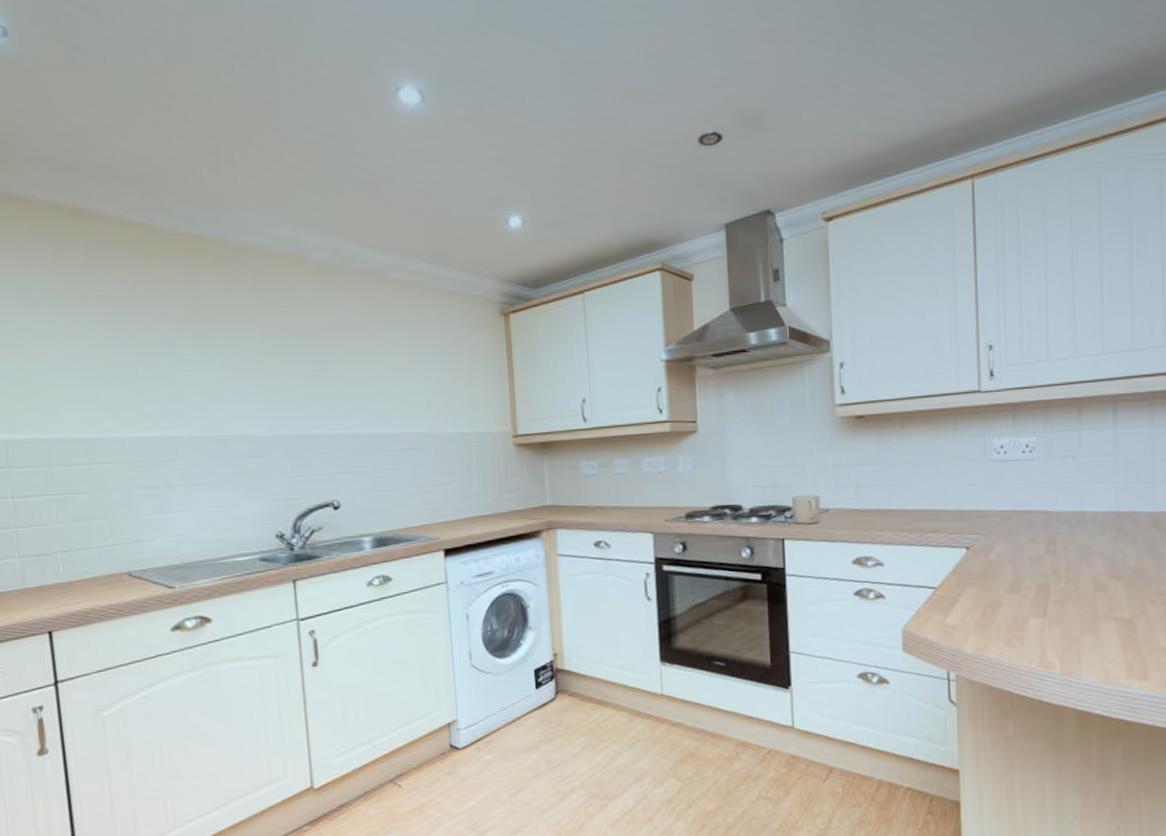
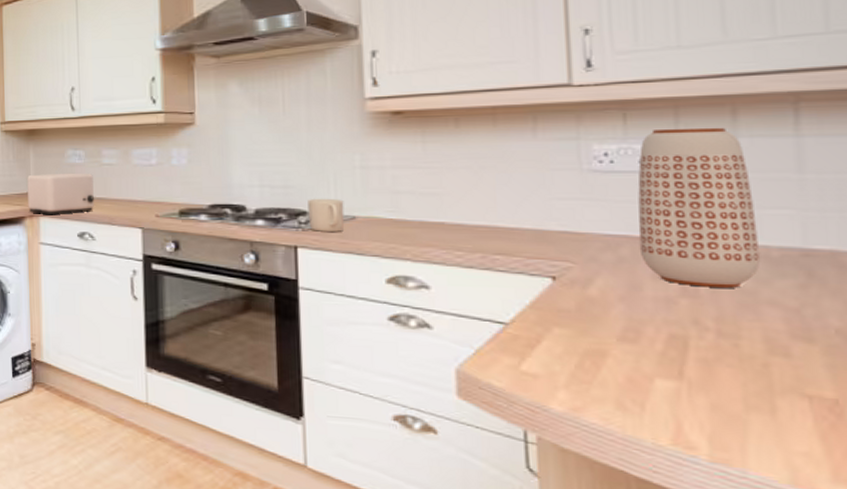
toaster: none [542,483,609,527] -> present [27,173,95,215]
vase: none [1021,422,1093,546] -> present [637,127,761,288]

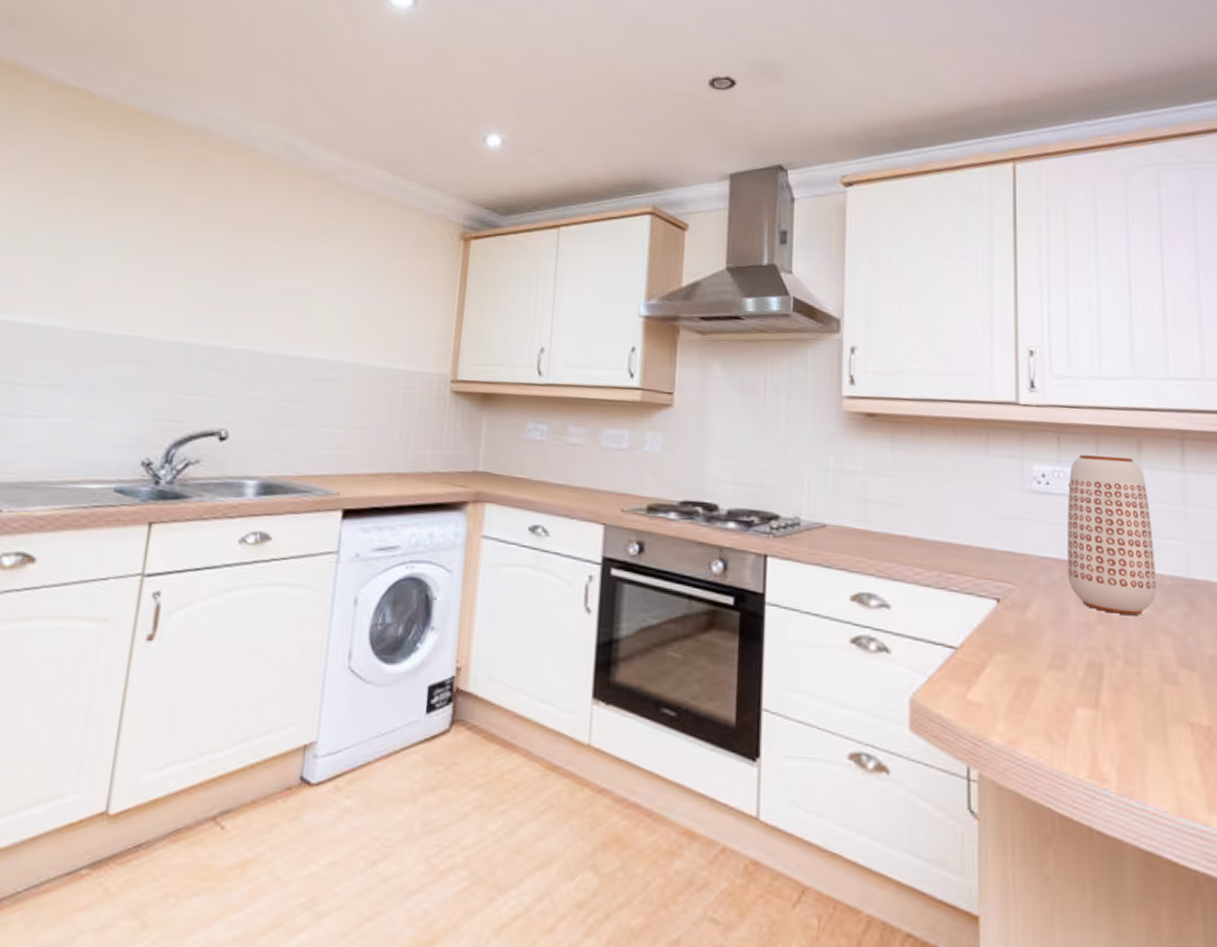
toaster: present [27,173,95,215] -> none [472,449,555,502]
mug: present [308,198,345,232] -> none [780,500,816,541]

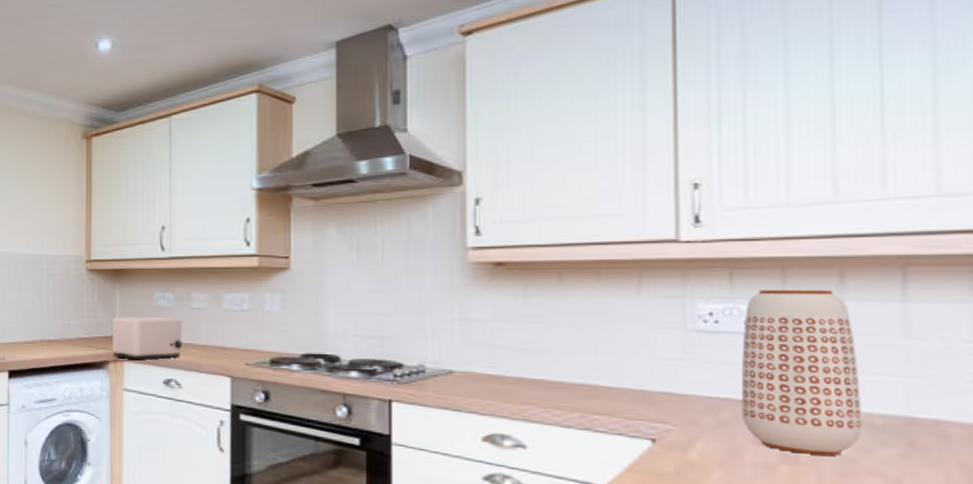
toaster: none [472,449,555,502] -> present [112,316,183,361]

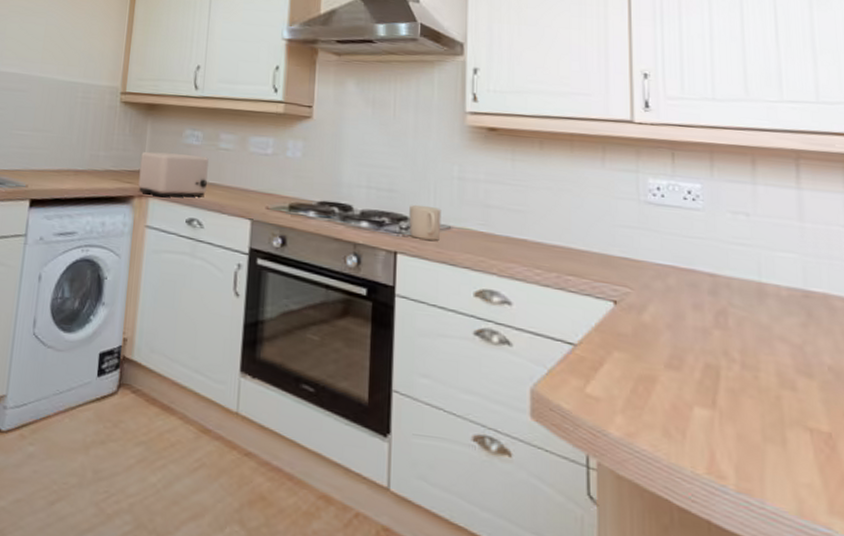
mug: none [404,350,442,386] -> present [409,204,442,241]
vase: present [741,289,863,456] -> none [682,171,774,323]

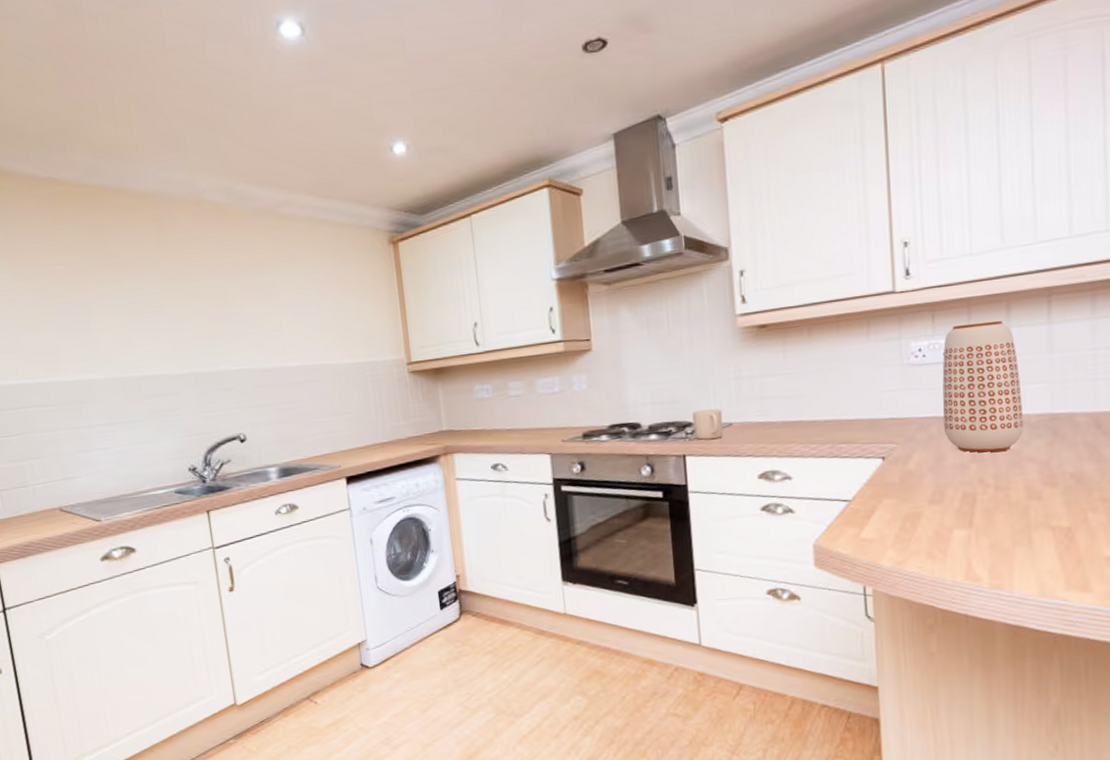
toaster: present [138,151,209,198] -> none [438,406,505,451]
vase: none [682,171,774,323] -> present [942,320,1024,453]

